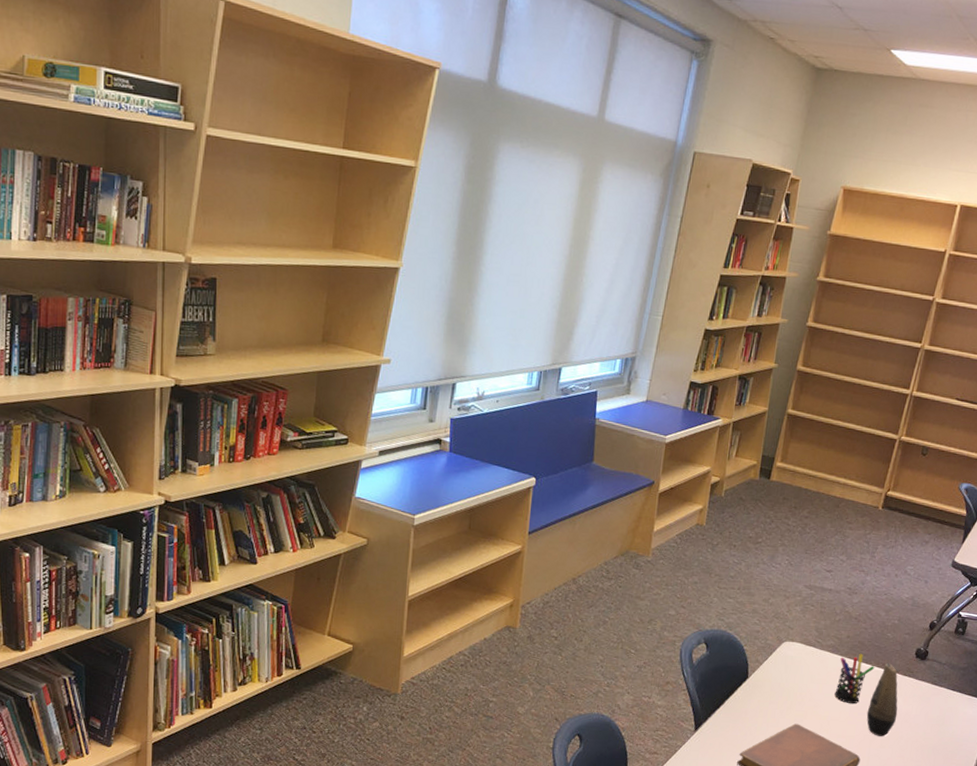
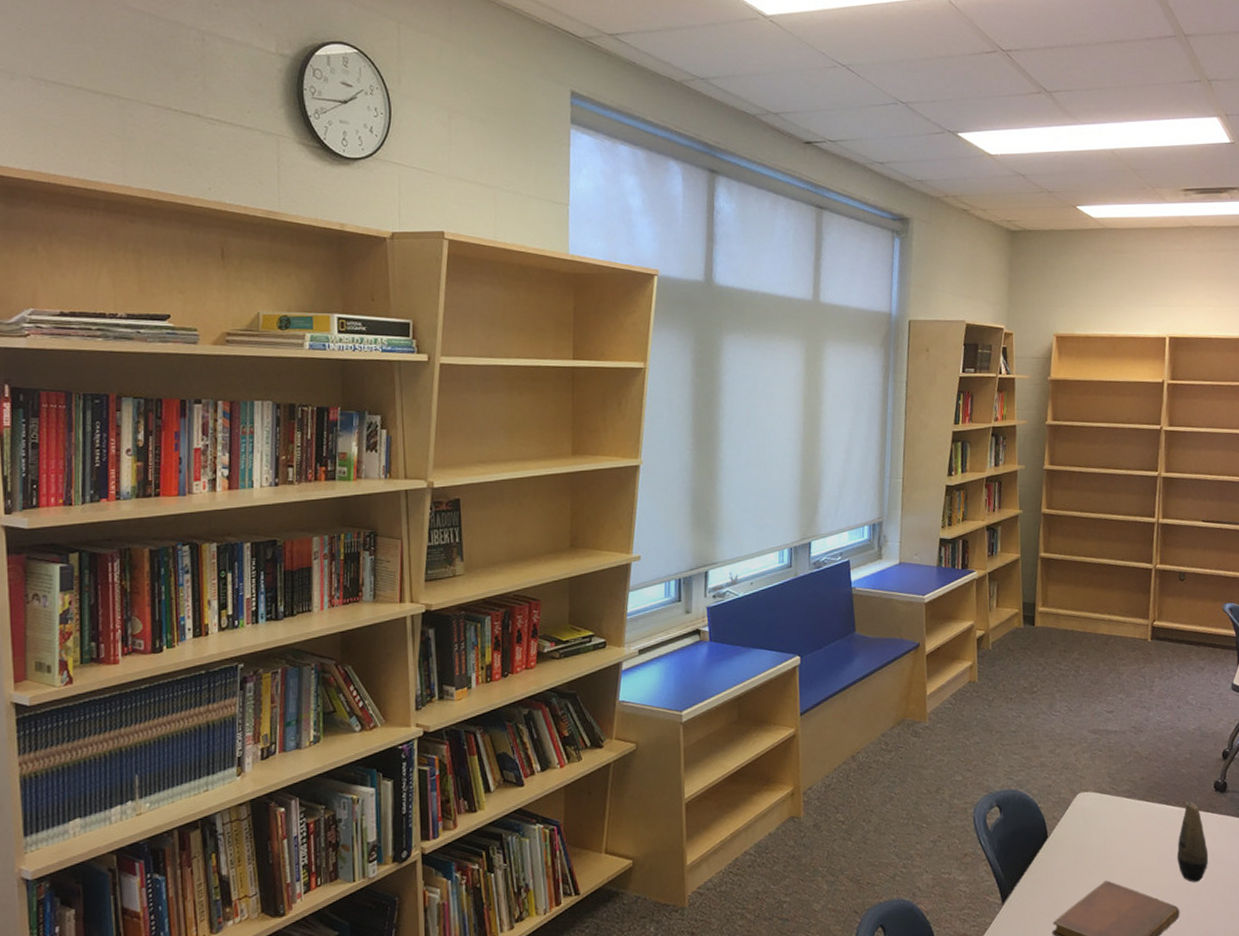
pen holder: present [834,653,875,703] -> none [1139,794,1176,851]

